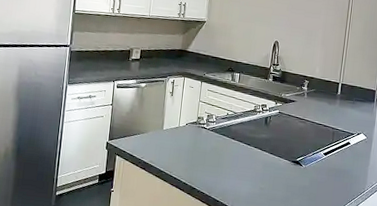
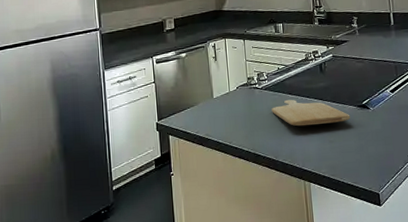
chopping board: none [214,143,284,173] -> present [271,99,351,126]

